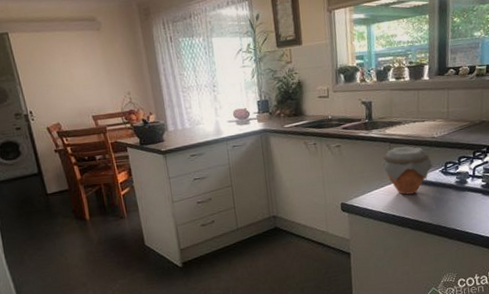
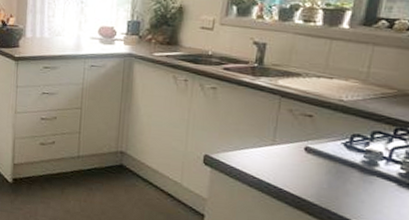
jar: present [382,146,434,195] -> none [266,103,335,164]

